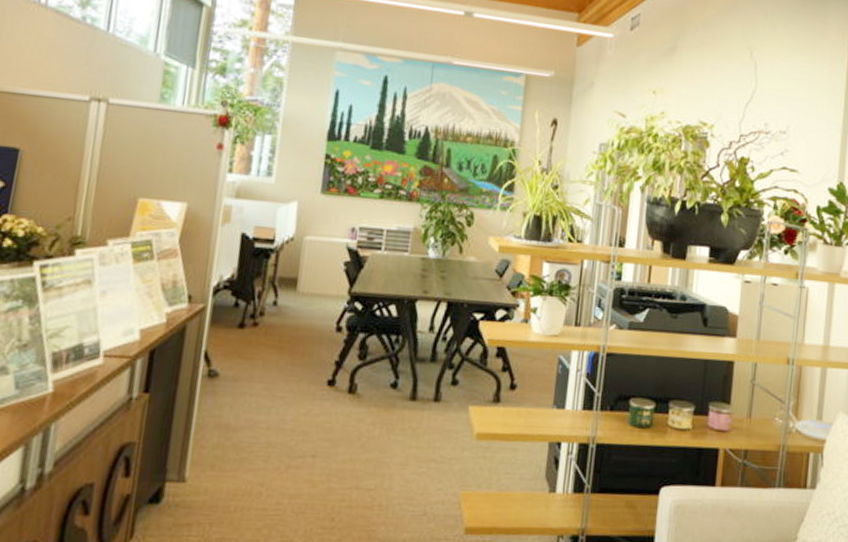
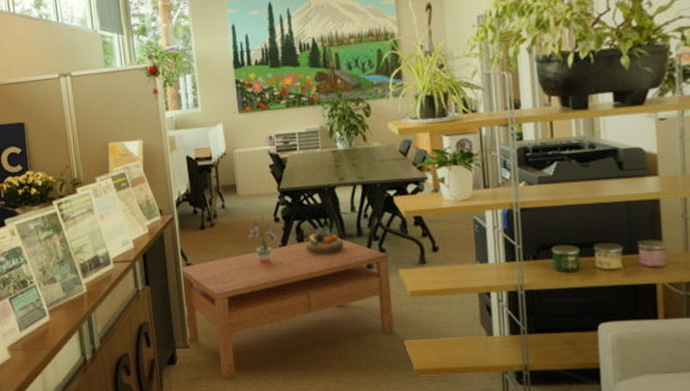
coffee table: none [186,360,461,528] -> present [179,238,394,379]
potted plant: none [299,321,336,382] -> present [248,215,278,264]
decorative bowl: none [367,345,413,380] -> present [305,226,344,256]

